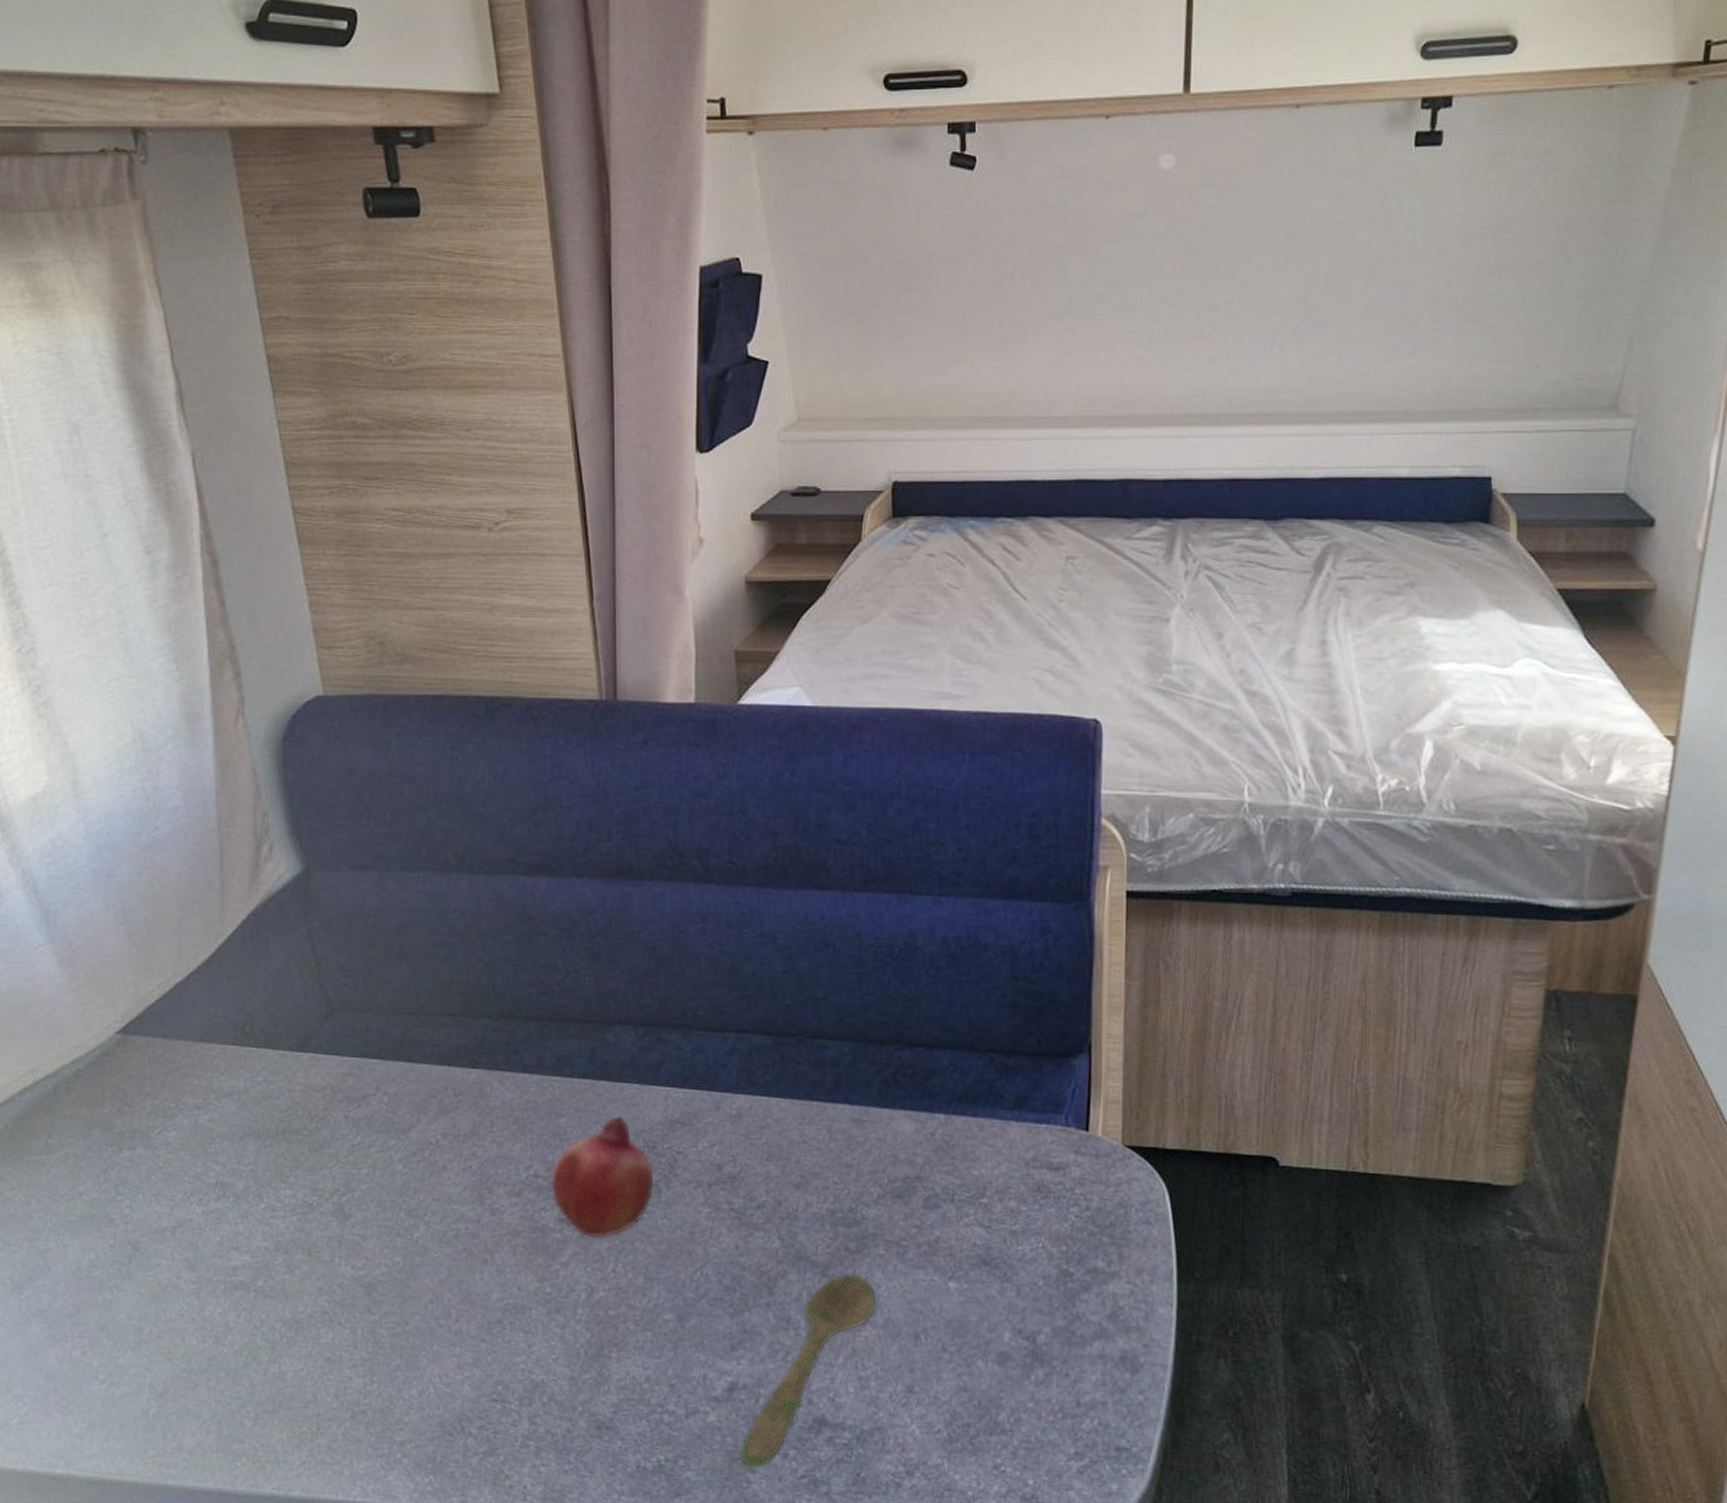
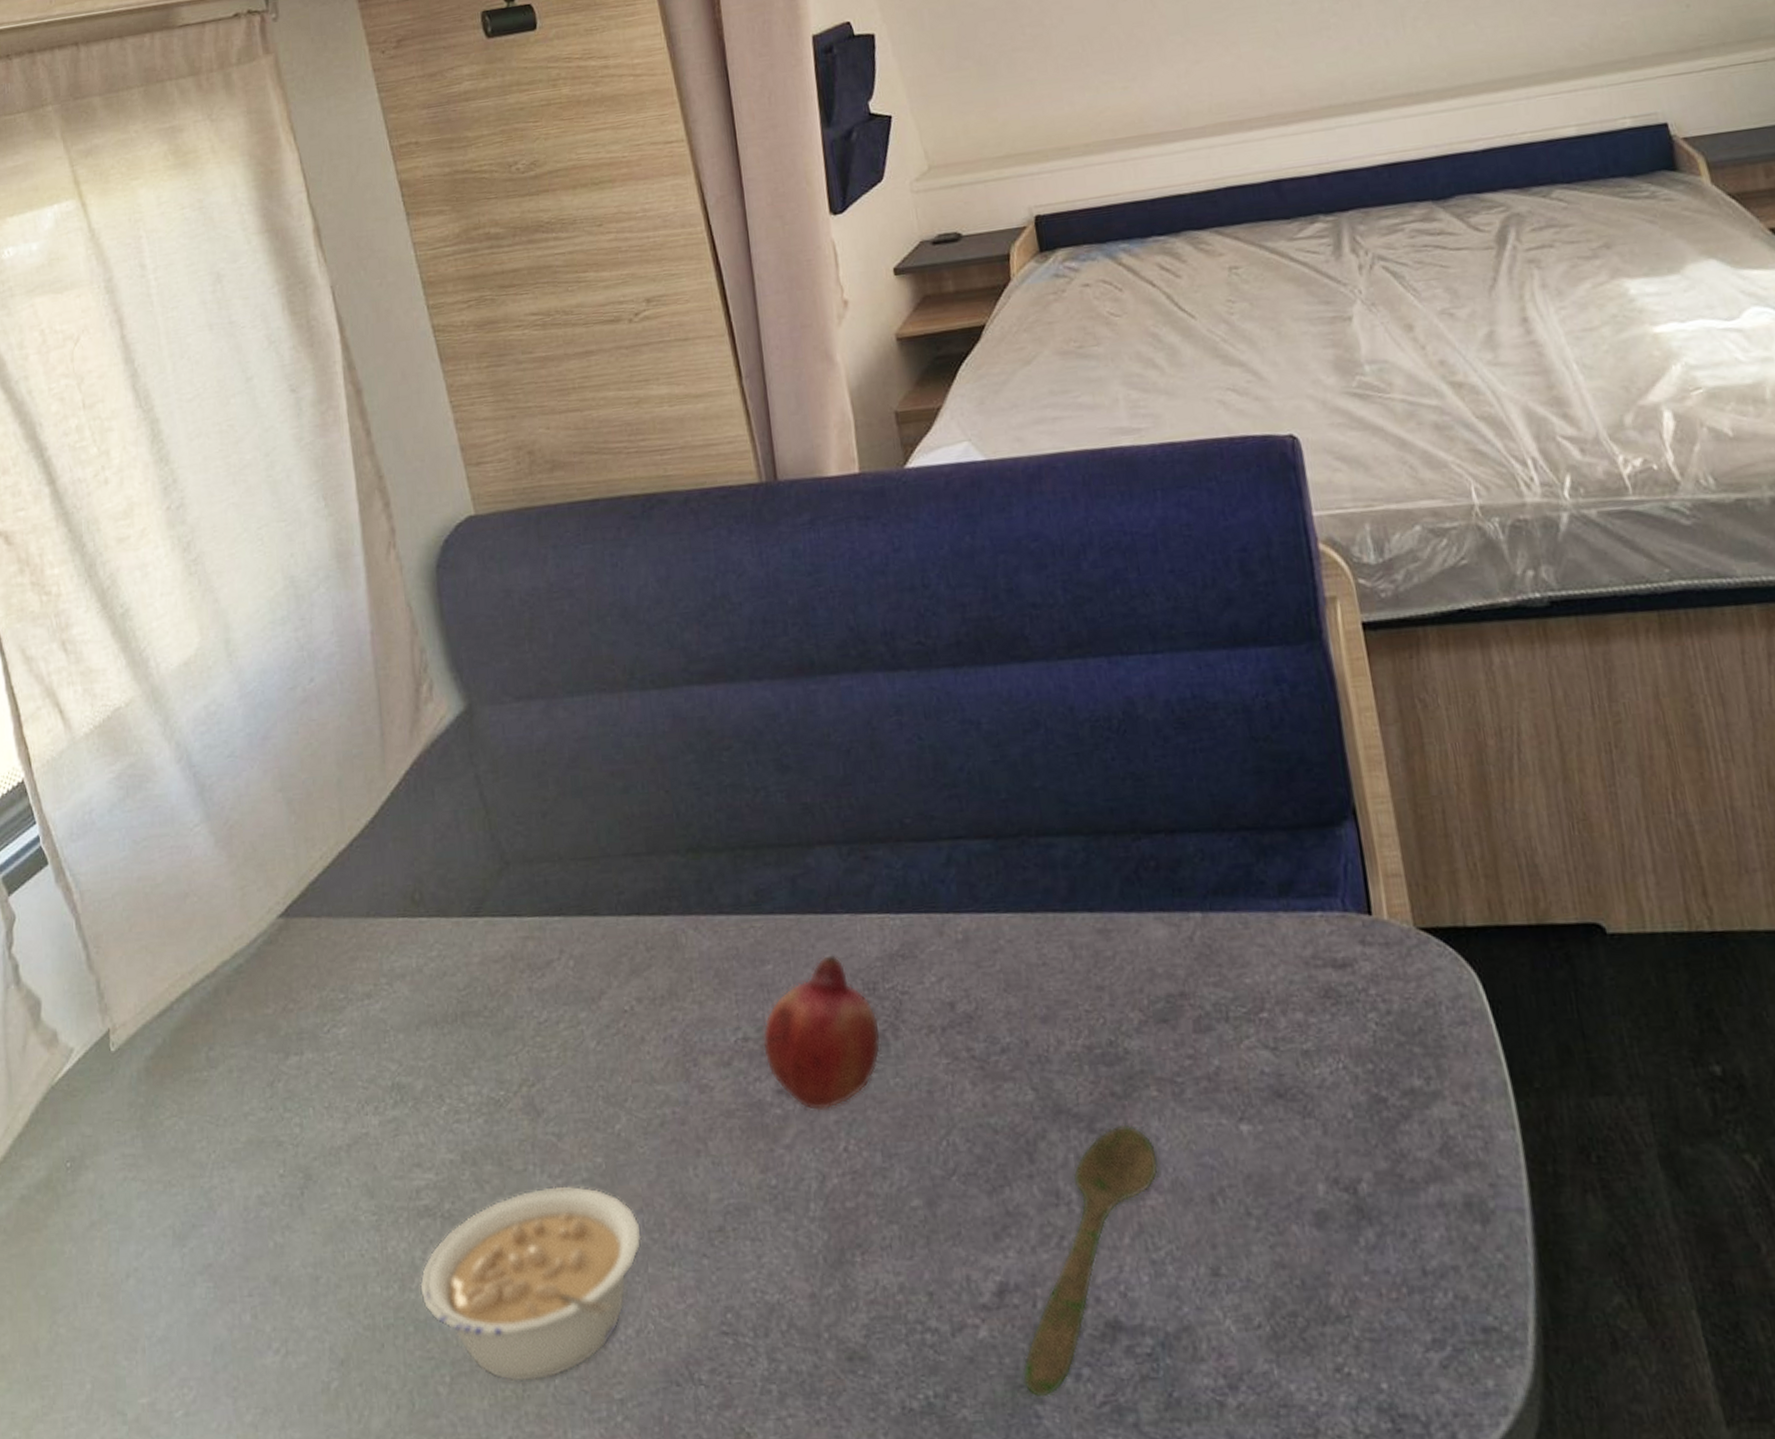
legume: none [232,1276,430,1422] -> present [420,1185,642,1382]

